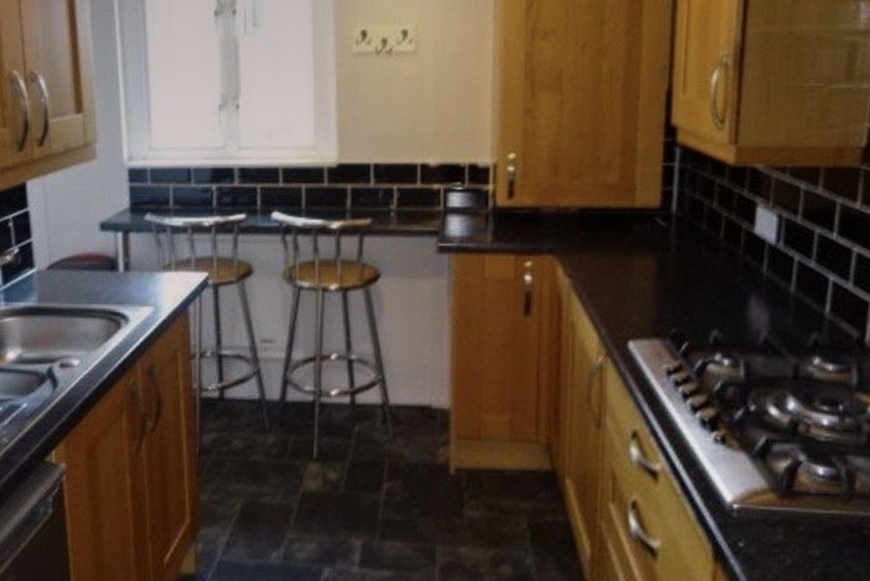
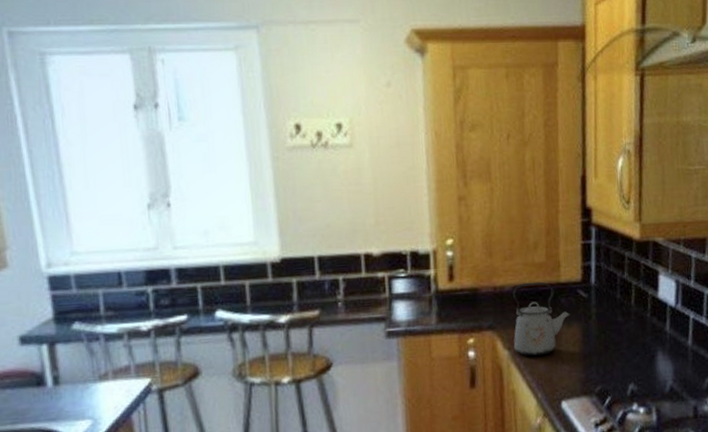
kettle: none [575,205,644,288] -> present [513,282,570,357]

